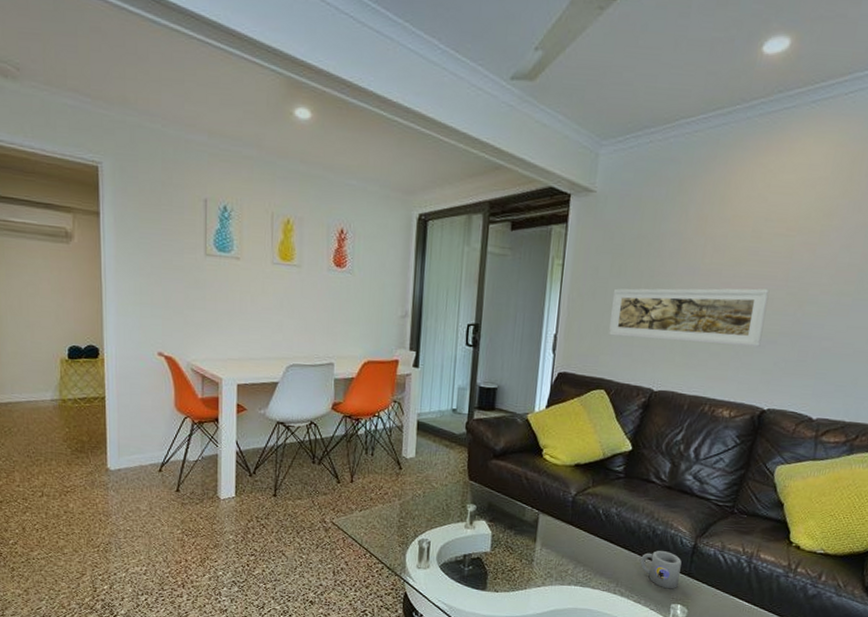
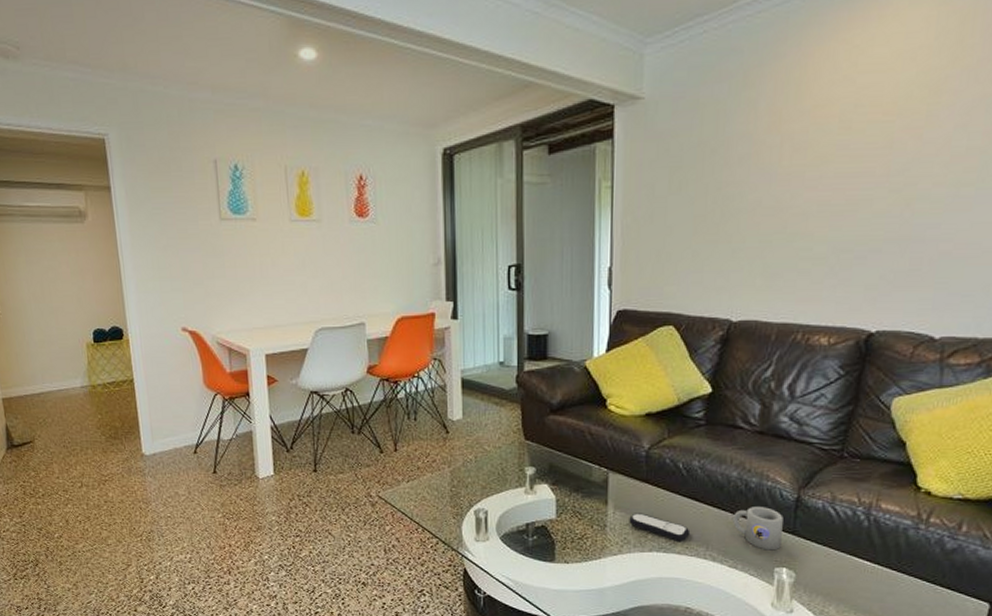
remote control: none [553,550,604,578] -> present [629,513,691,541]
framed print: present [609,288,770,348] -> none [673,189,867,263]

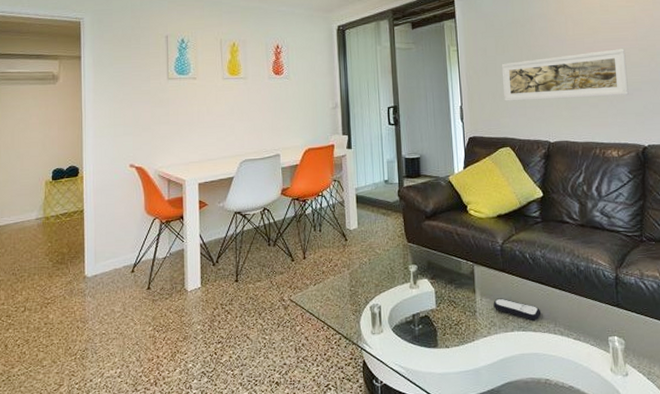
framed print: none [673,189,867,263] -> present [502,49,629,101]
mug: present [733,507,784,551] -> none [571,285,610,323]

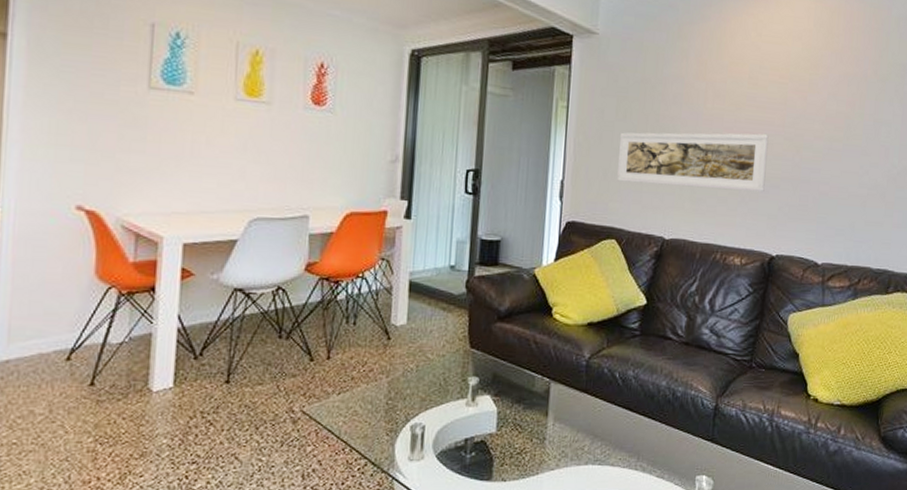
remote control: present [493,298,541,320] -> none [567,424,624,453]

